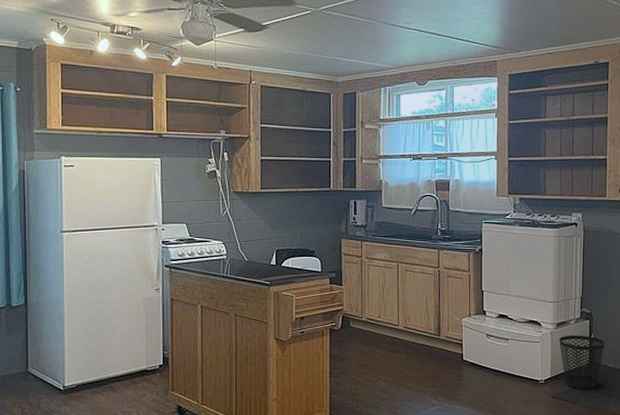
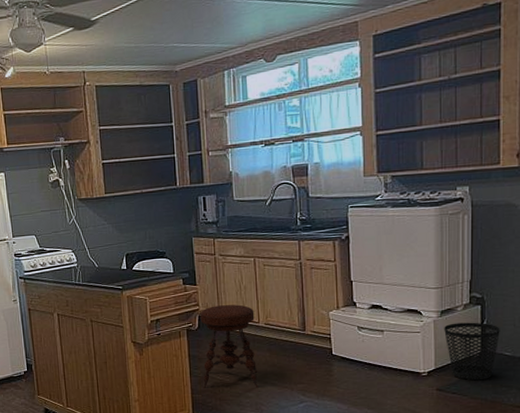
stool: none [342,307,395,390] -> present [200,304,258,388]

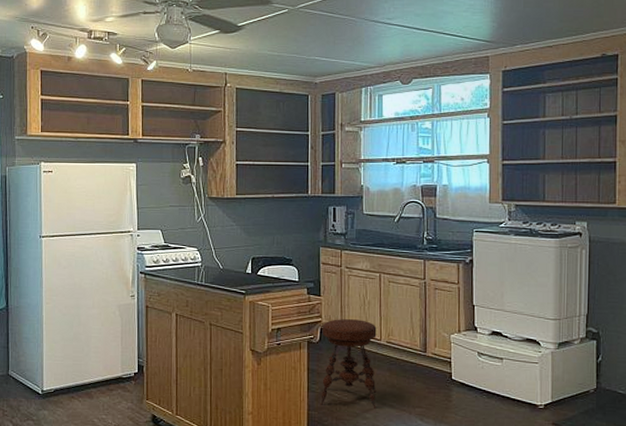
wastebasket: present [444,322,500,381] -> none [561,356,614,418]

